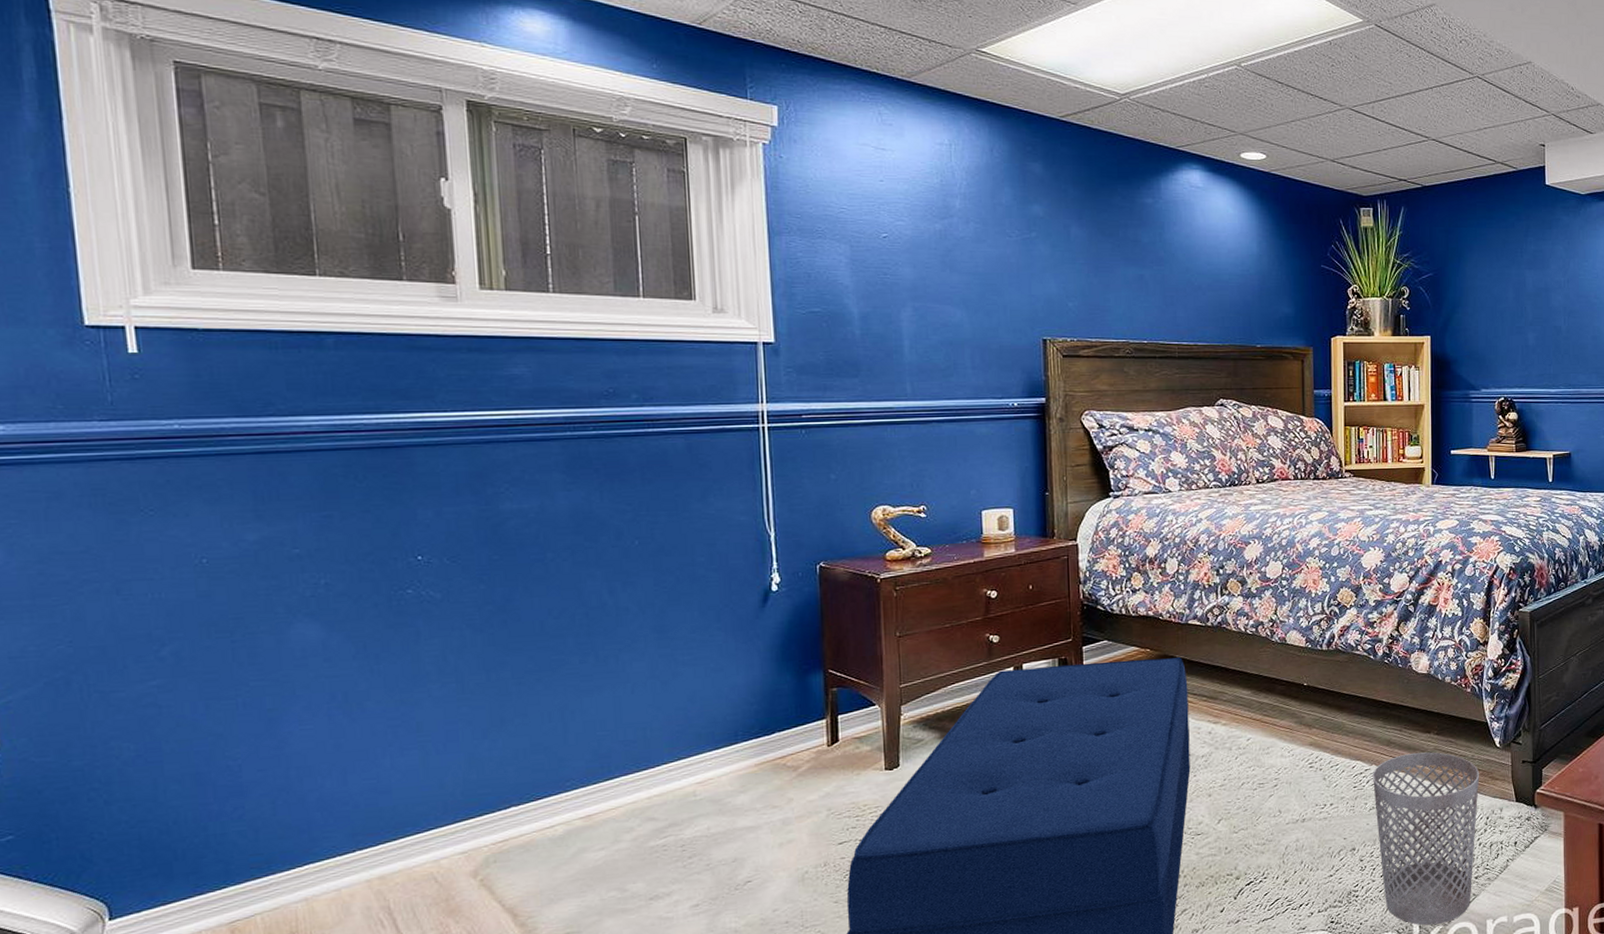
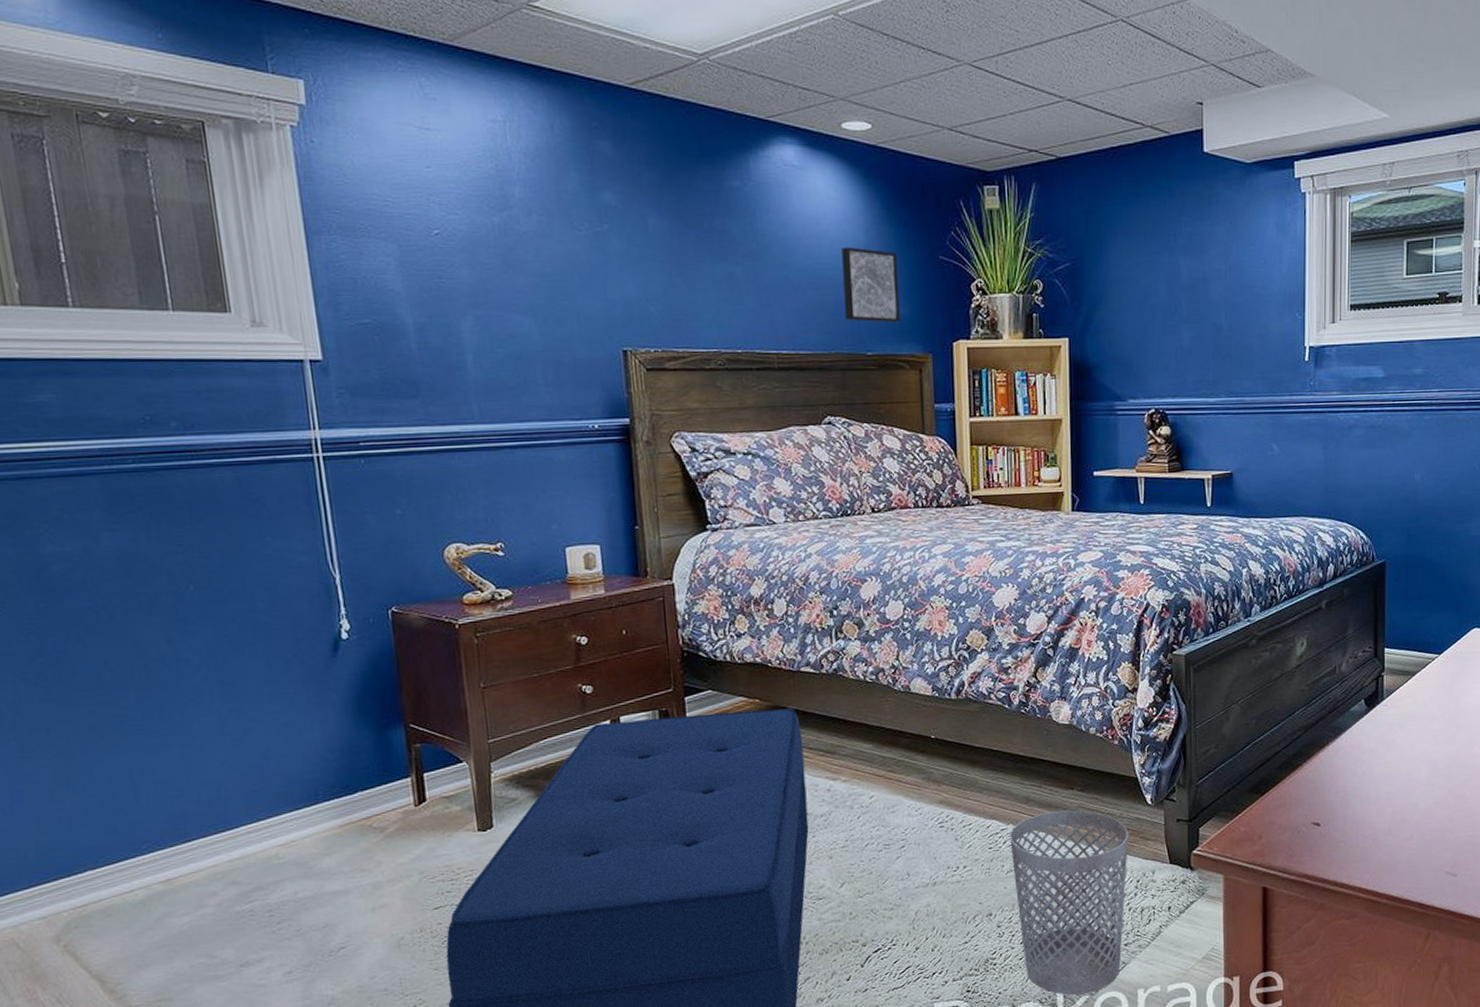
wall art: none [1237,255,1287,320] -> present [841,247,901,323]

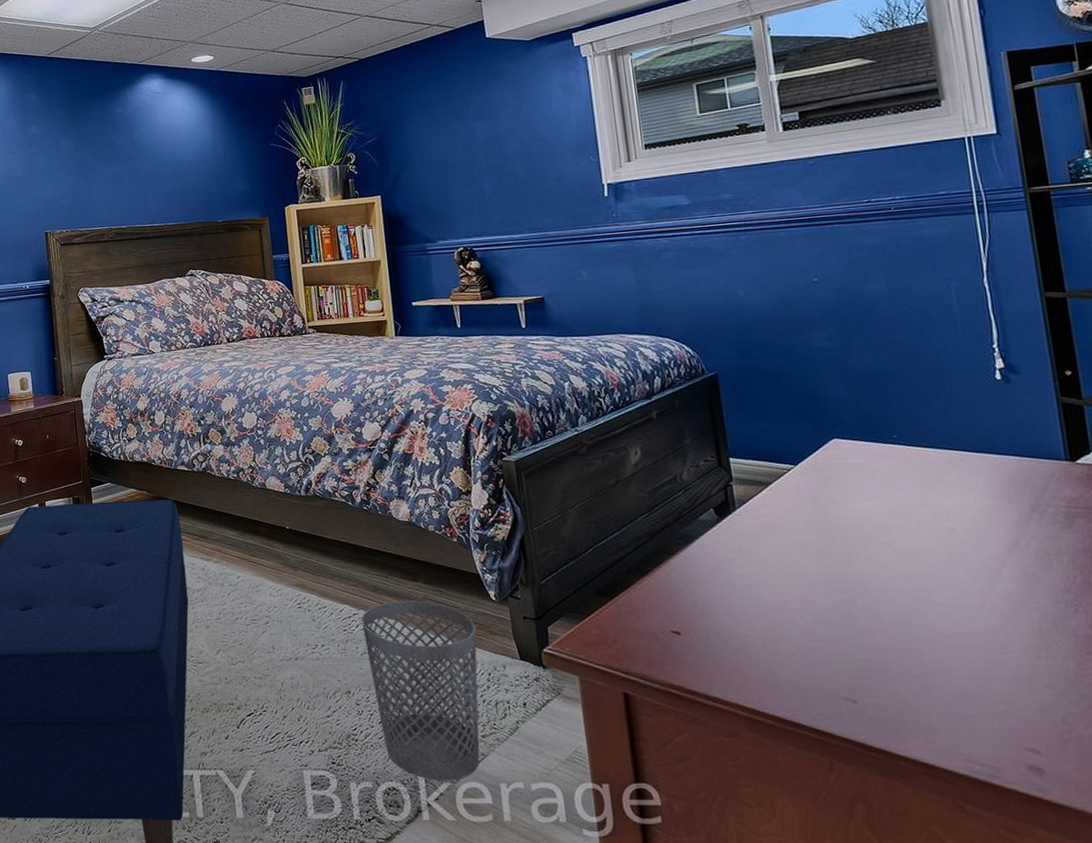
wall art: present [841,247,901,323] -> none [195,144,243,198]

